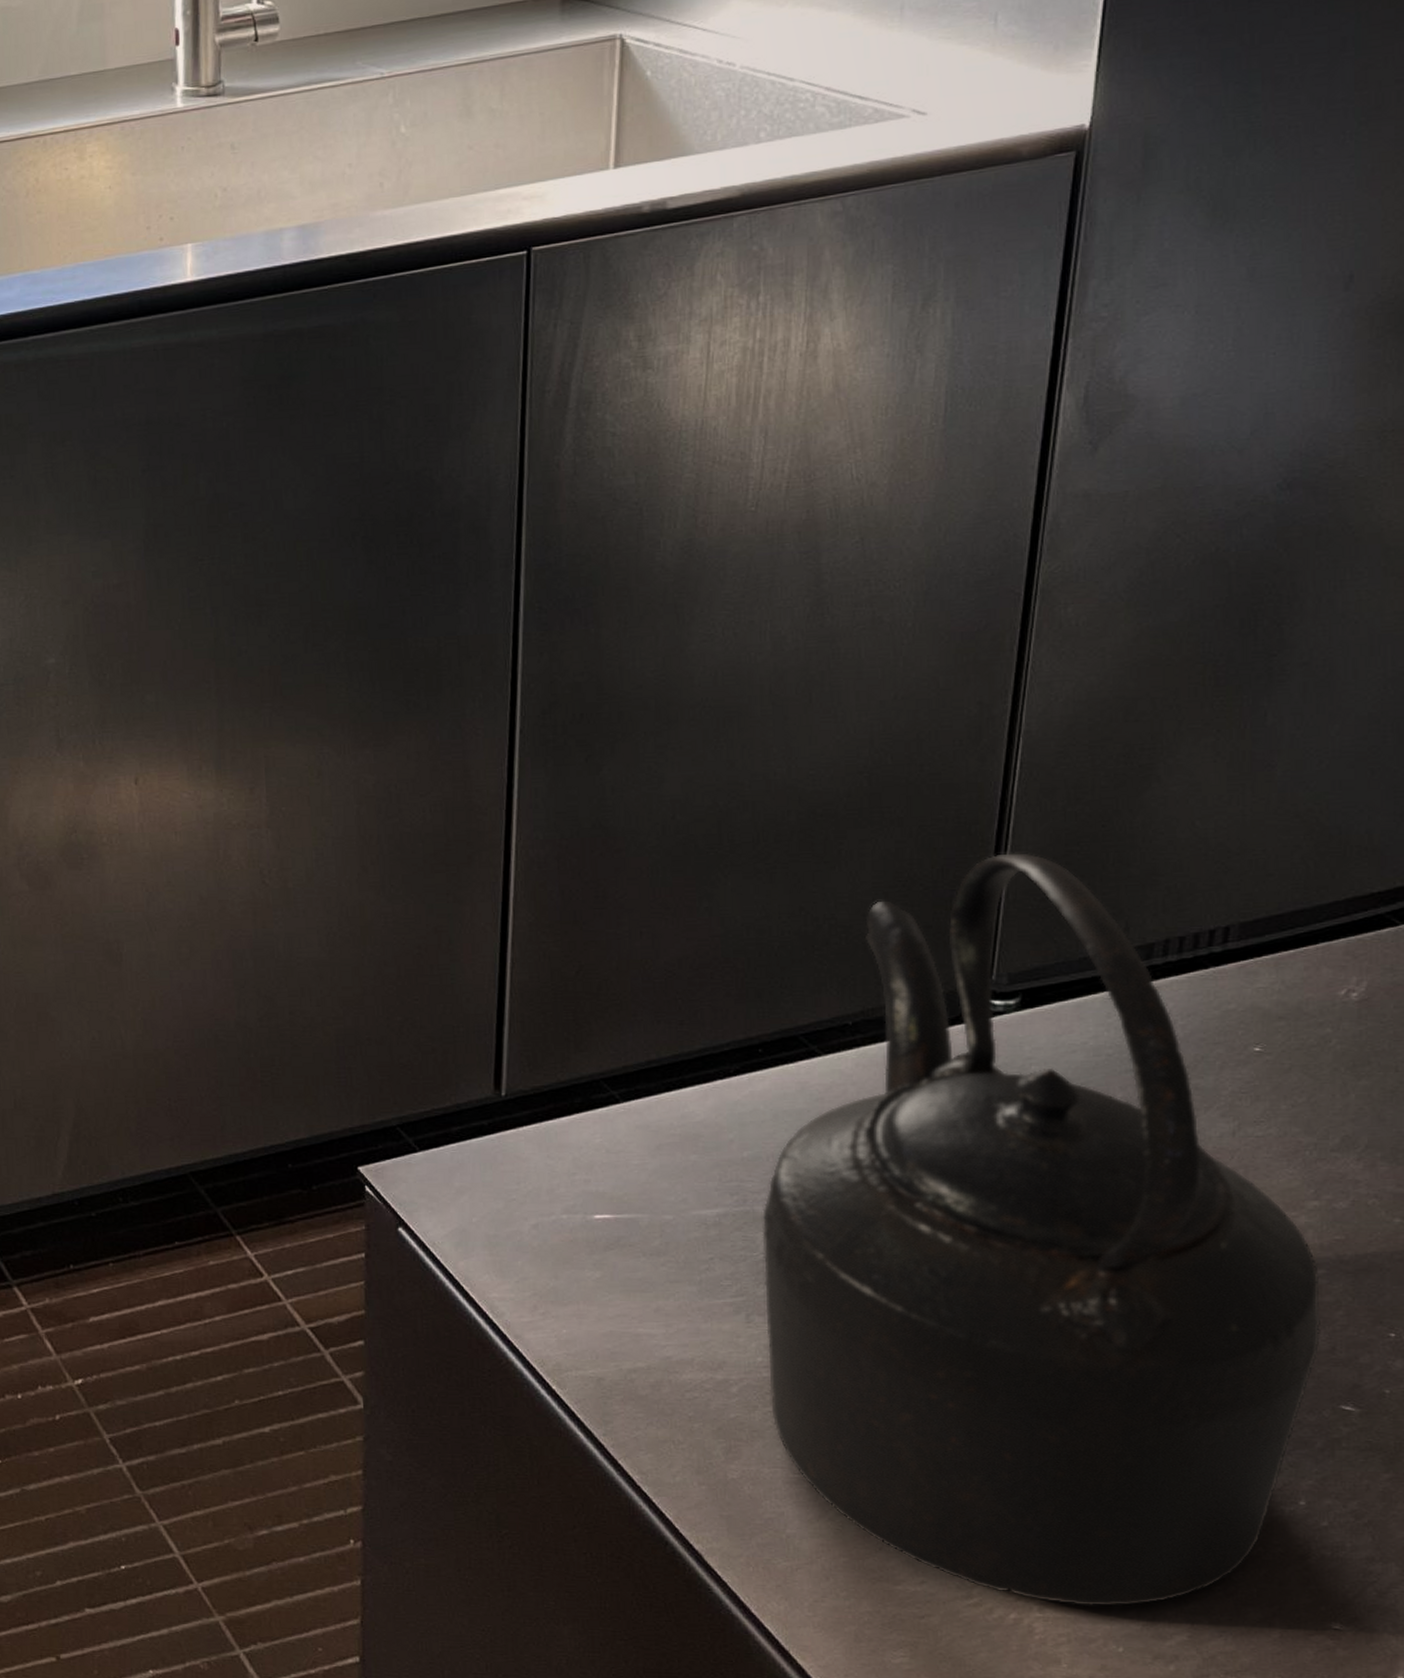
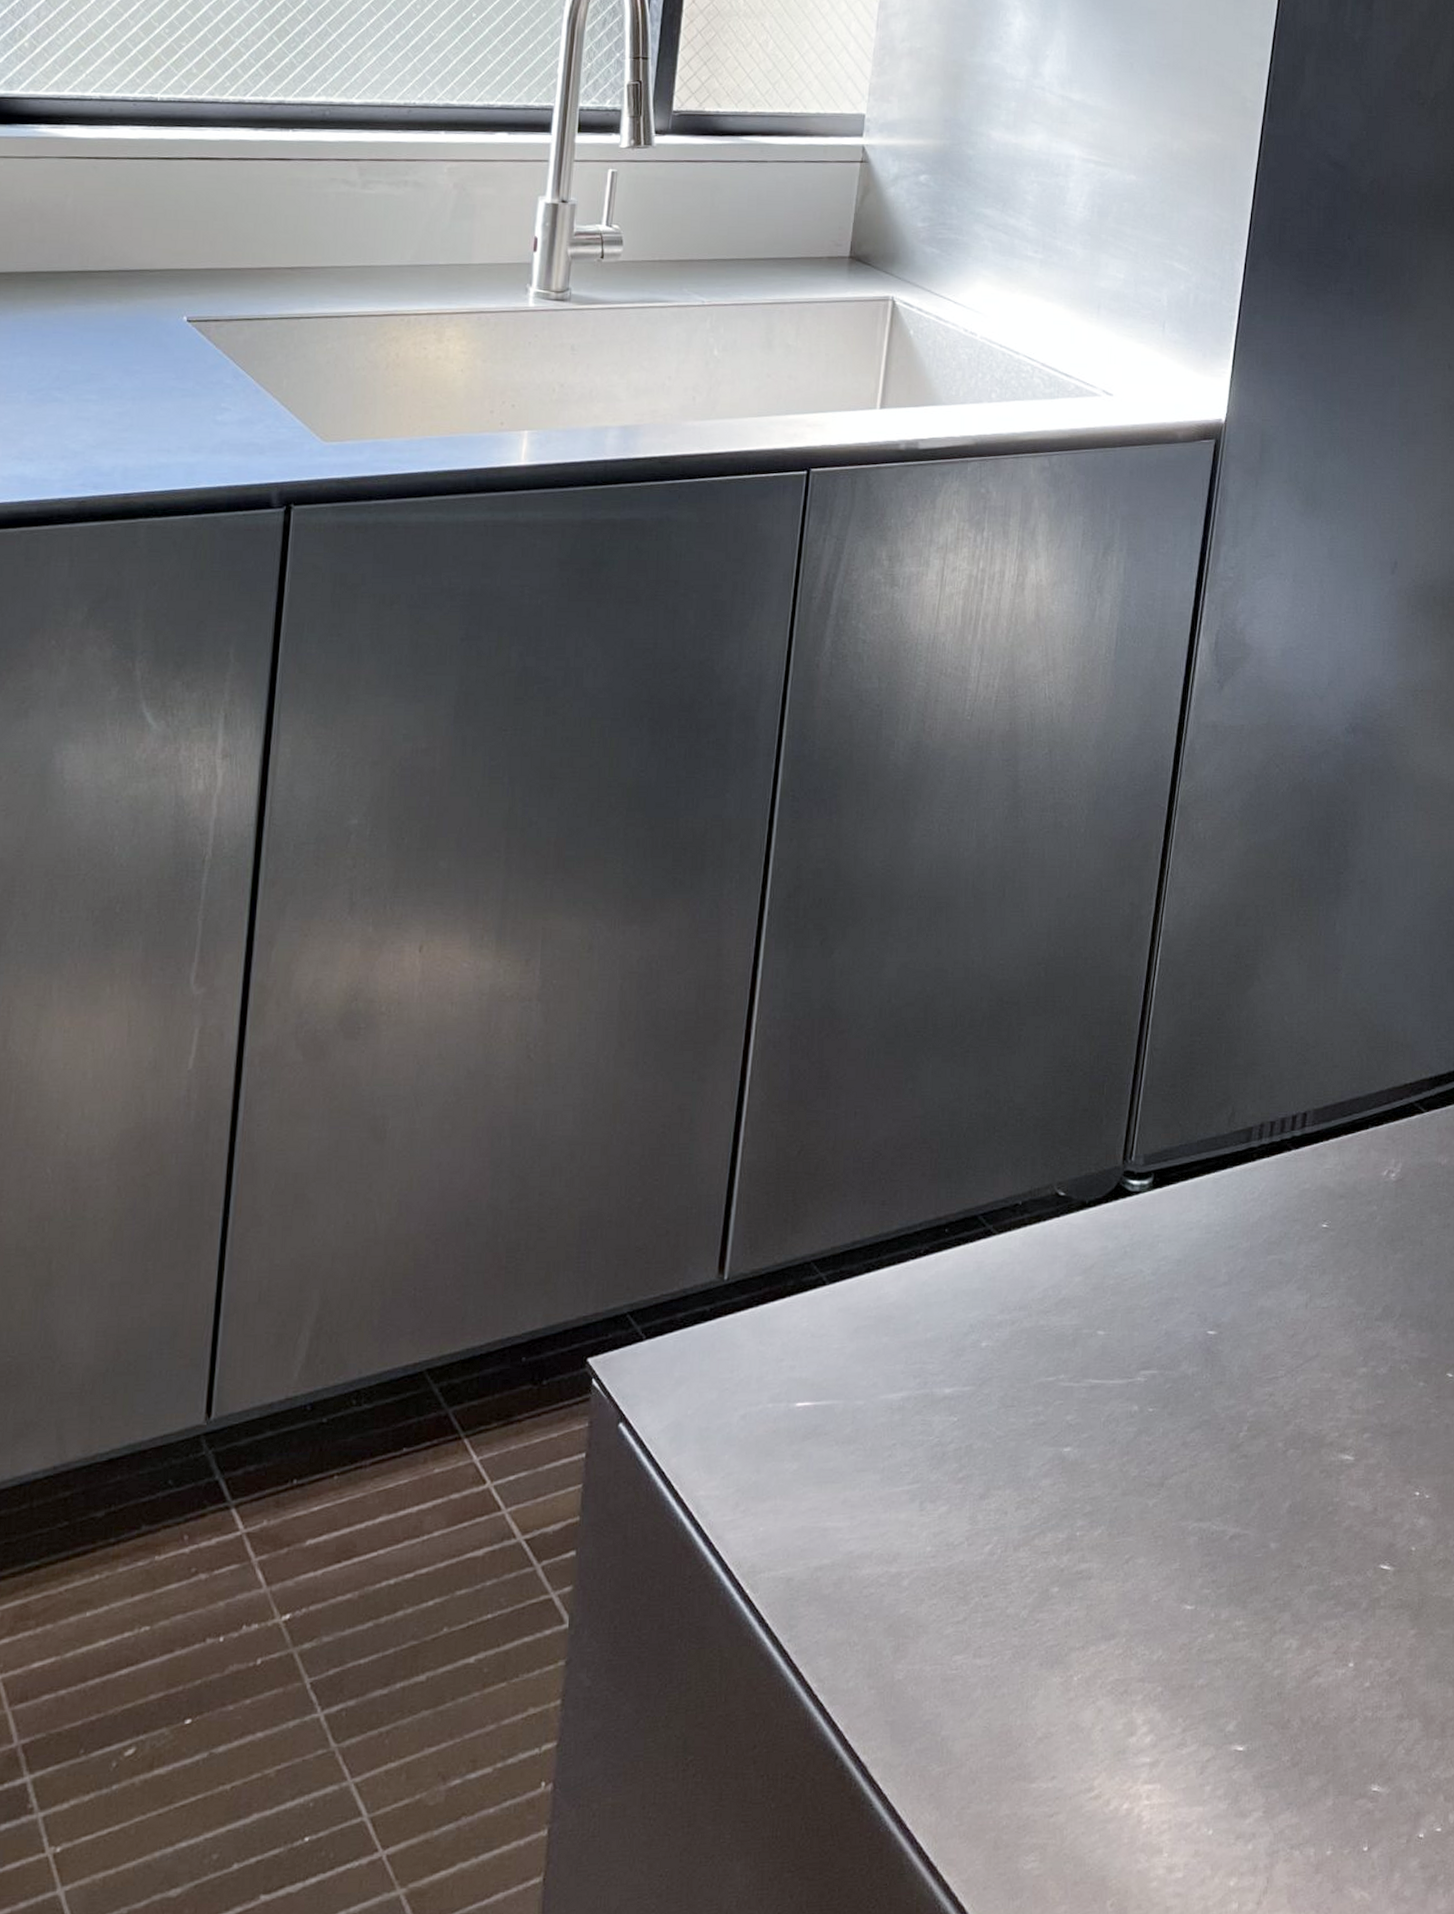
kettle: present [762,853,1320,1607] -> none [935,1042,1367,1789]

